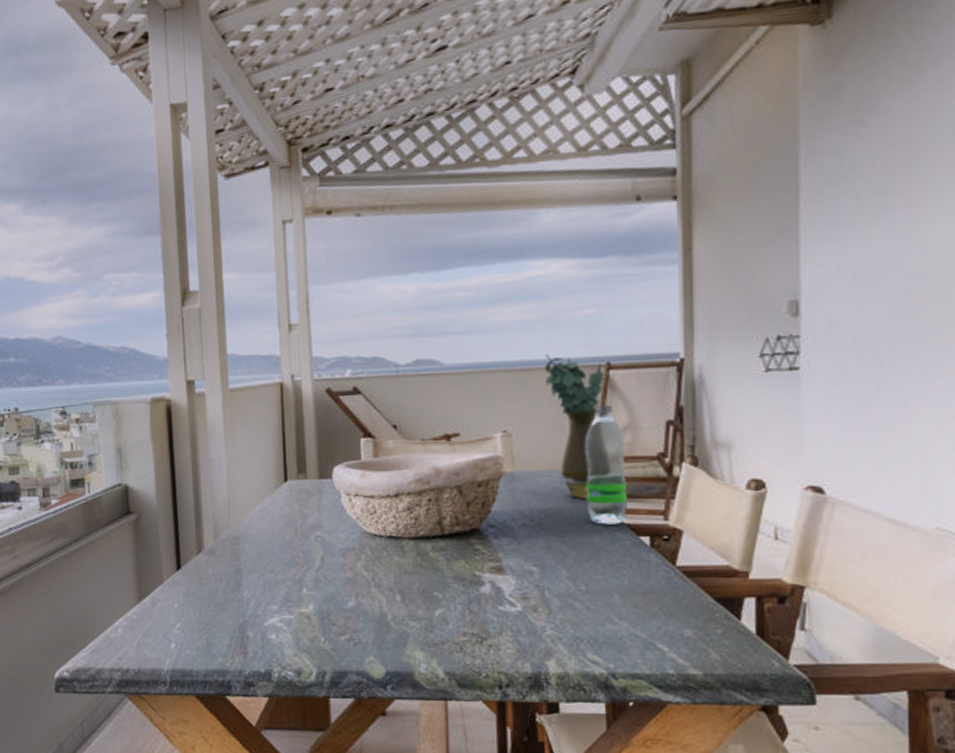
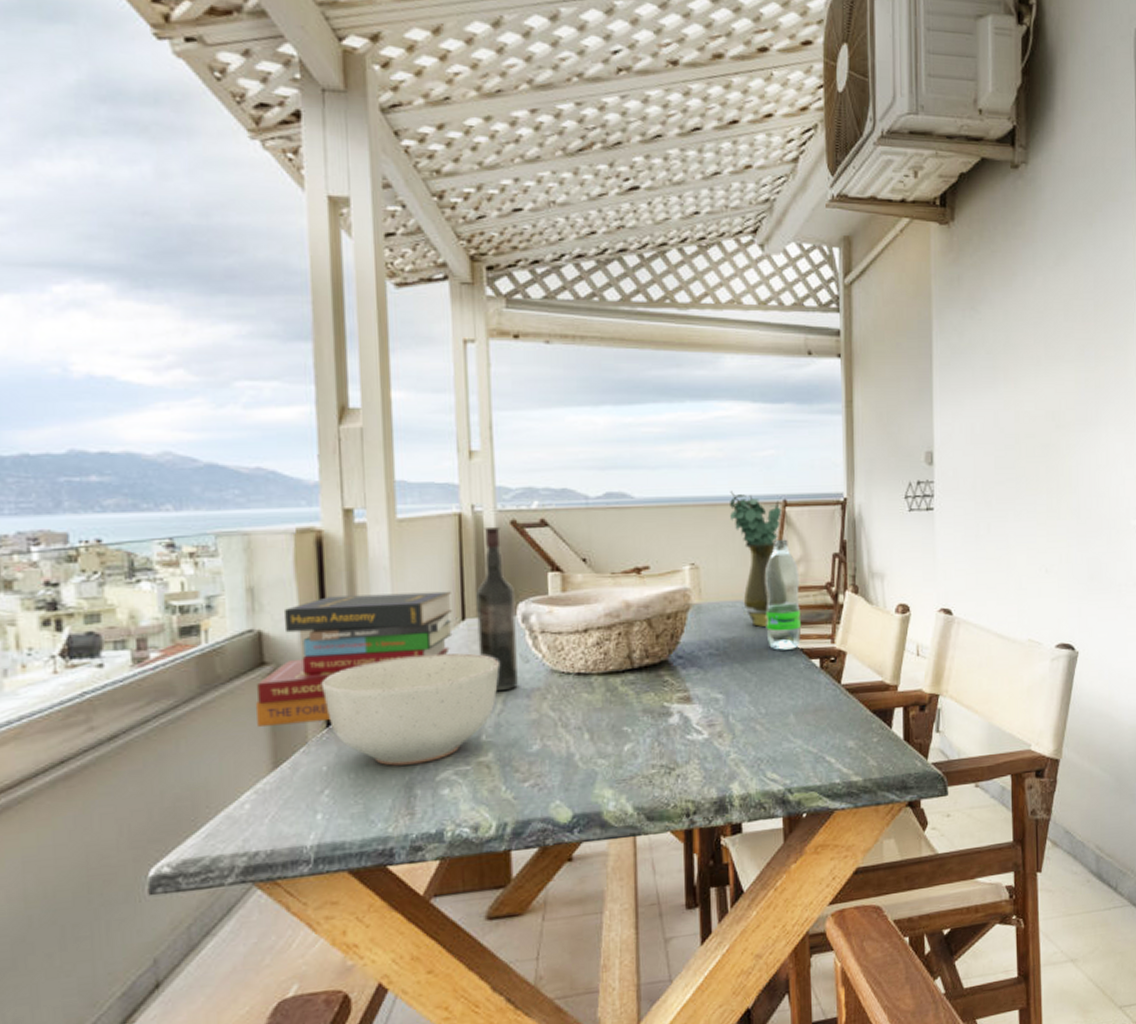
books: none [124,454,277,565] -> present [255,591,453,727]
bowl: none [172,511,318,609] -> present [321,653,499,766]
wine bottle: none [296,394,334,549] -> present [475,526,518,692]

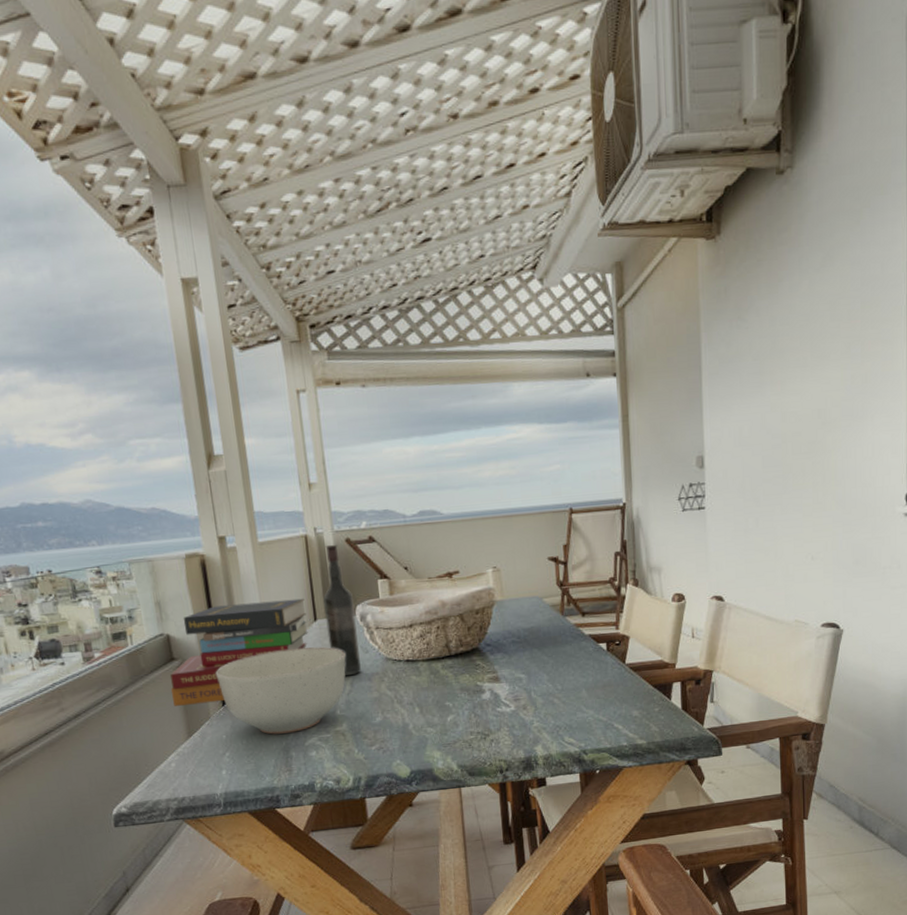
vase: present [730,490,782,627] -> none [523,502,569,618]
bottle: present [764,539,802,650] -> none [555,542,590,637]

